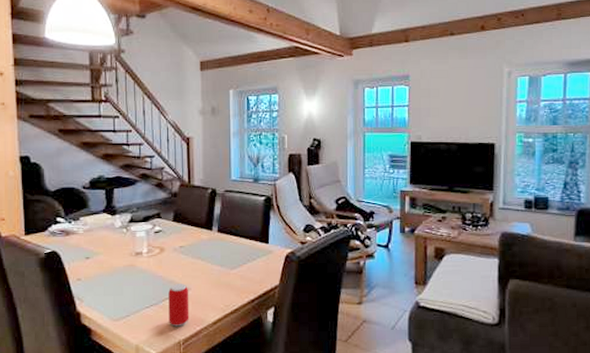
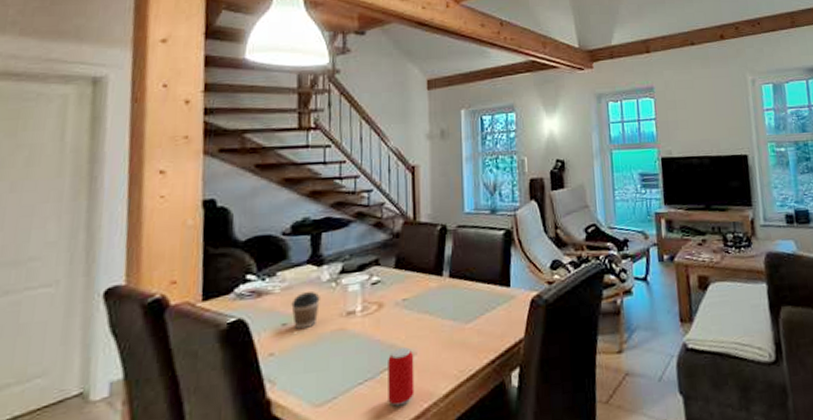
coffee cup: none [92,235,114,263] -> present [291,292,320,330]

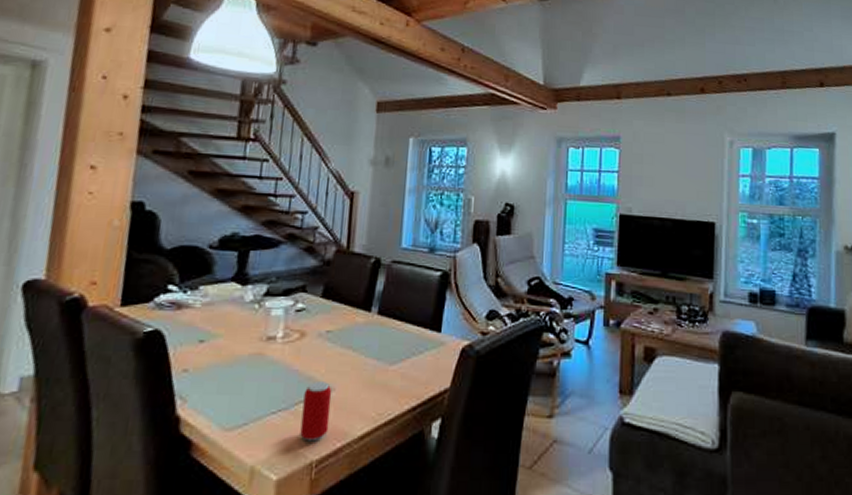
coffee cup: present [291,292,320,330] -> none [211,311,241,349]

